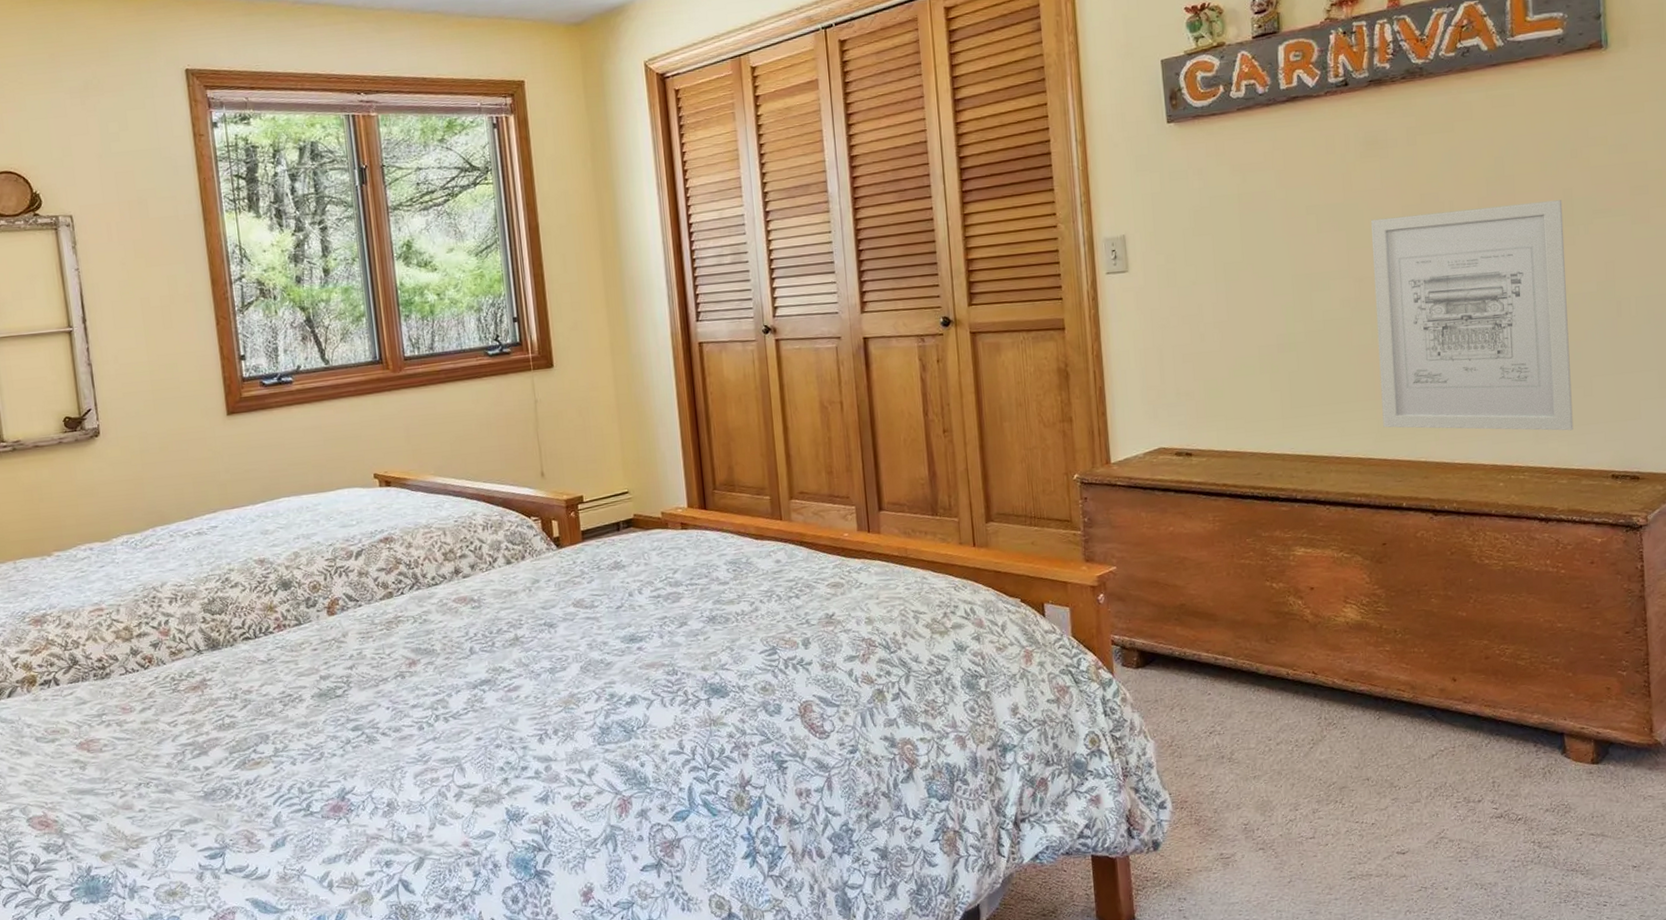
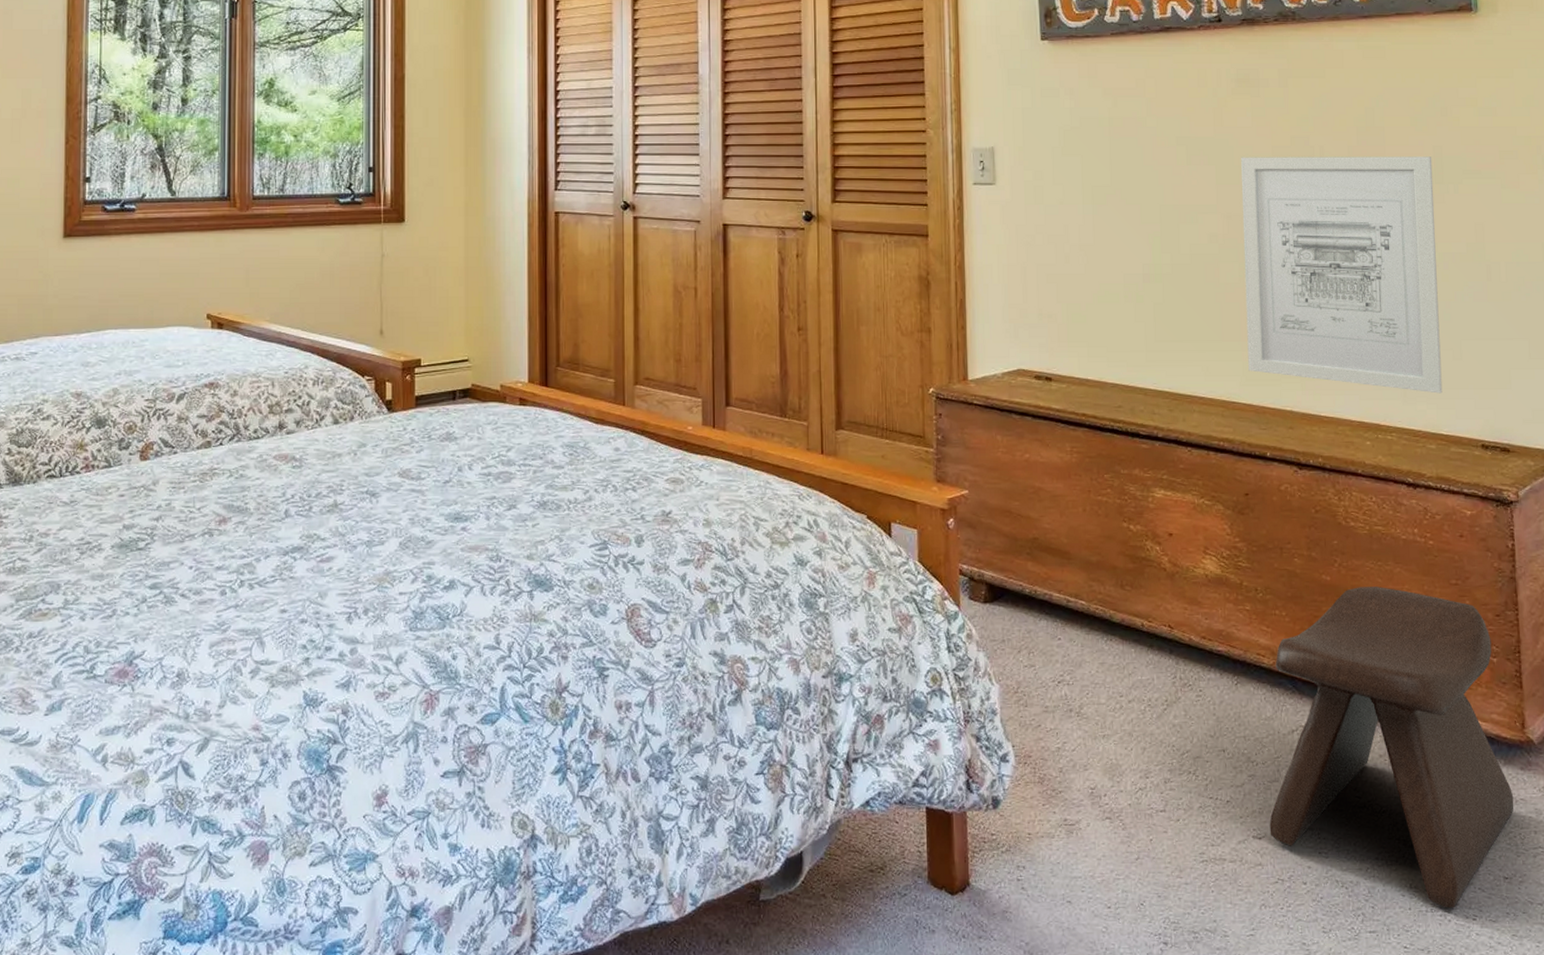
stool: none [1412,617,1643,898] -> present [1269,587,1514,909]

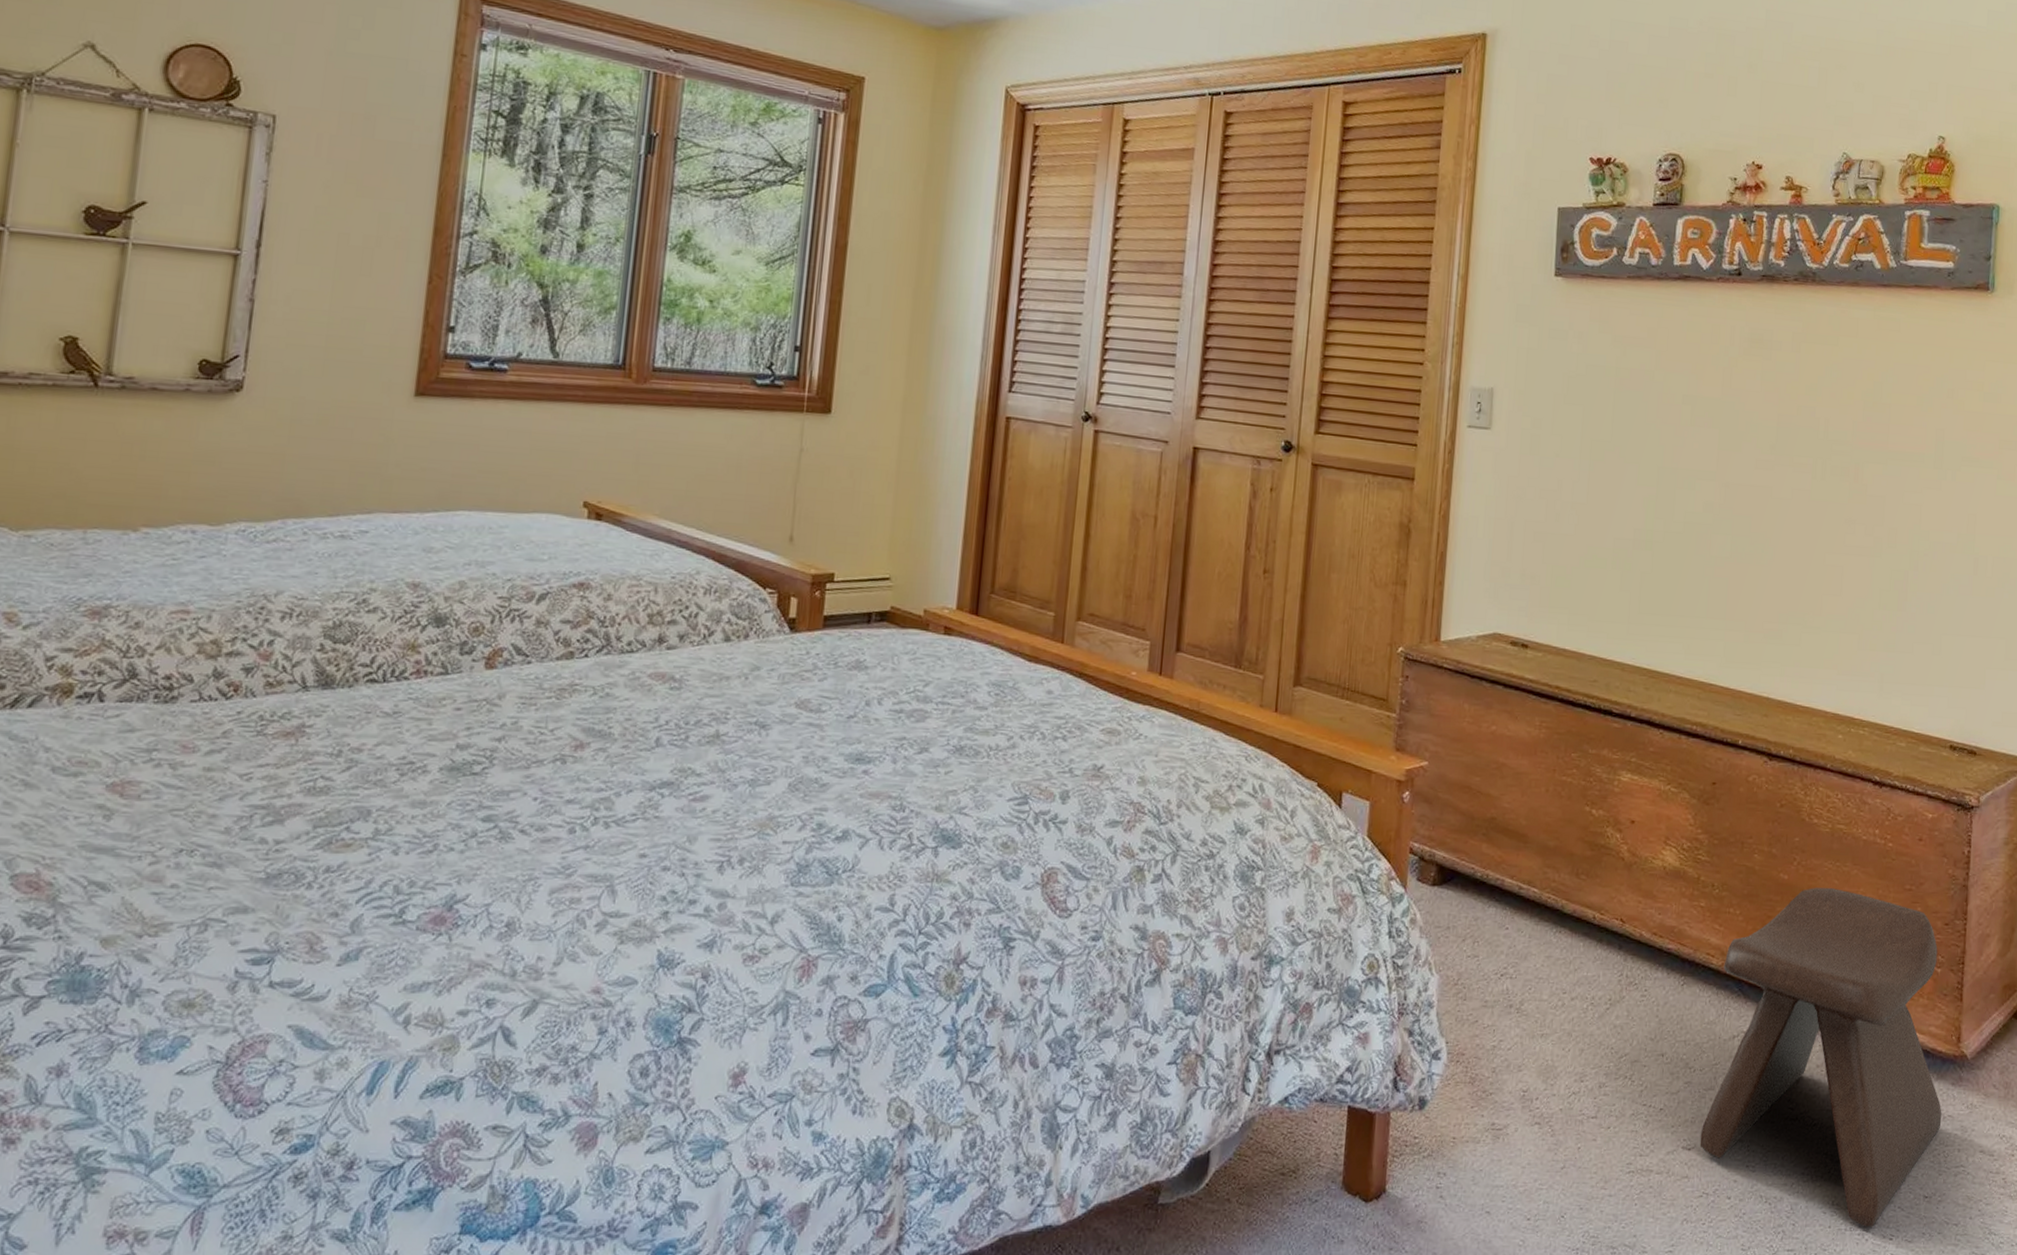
wall art: present [1240,156,1443,394] -> none [1729,422,1934,689]

